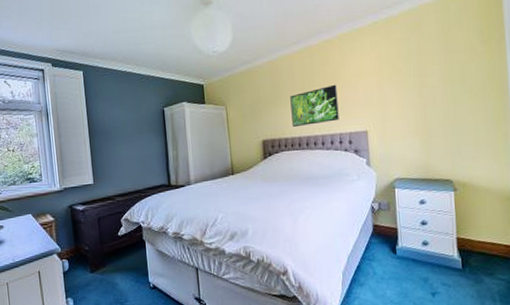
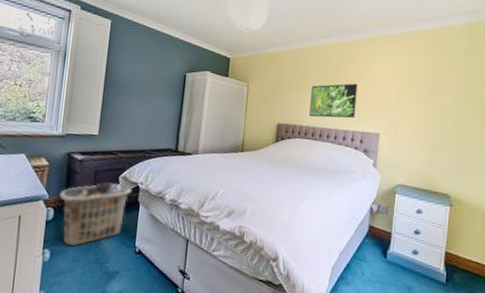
clothes hamper: none [70,223,136,291] -> present [59,181,132,246]

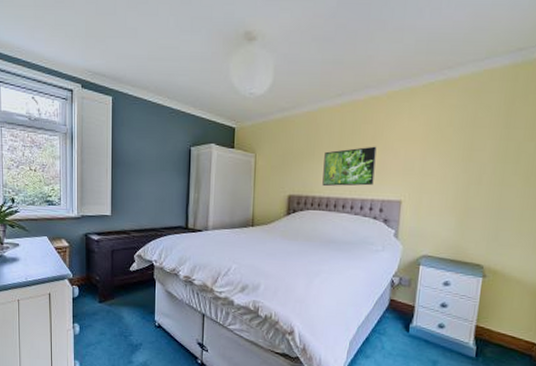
clothes hamper: present [59,181,132,246] -> none [82,259,147,320]

